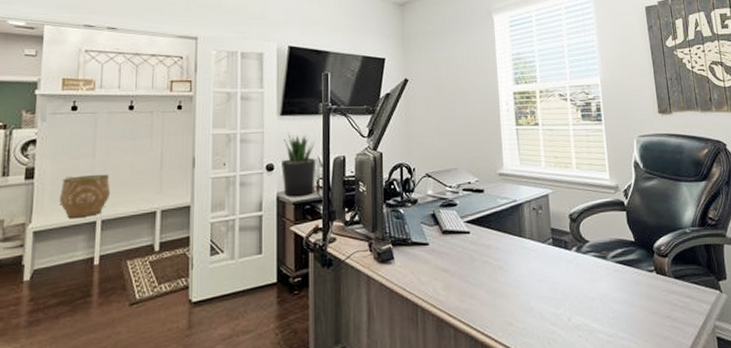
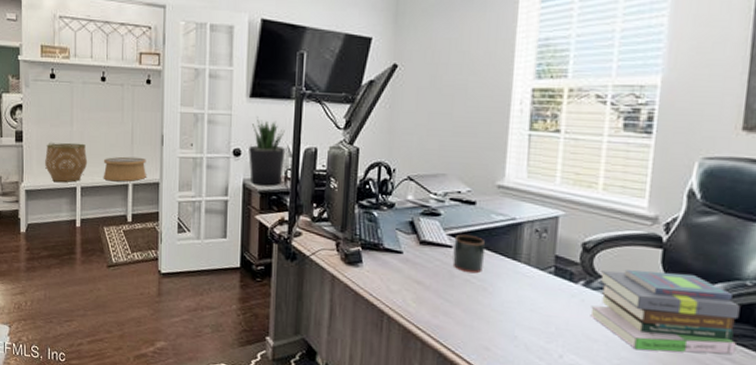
woven basket: none [127,182,177,210] -> present [103,156,146,182]
mug: none [470,220,497,255] -> present [453,235,486,273]
books: none [584,229,691,302] -> present [590,270,741,354]

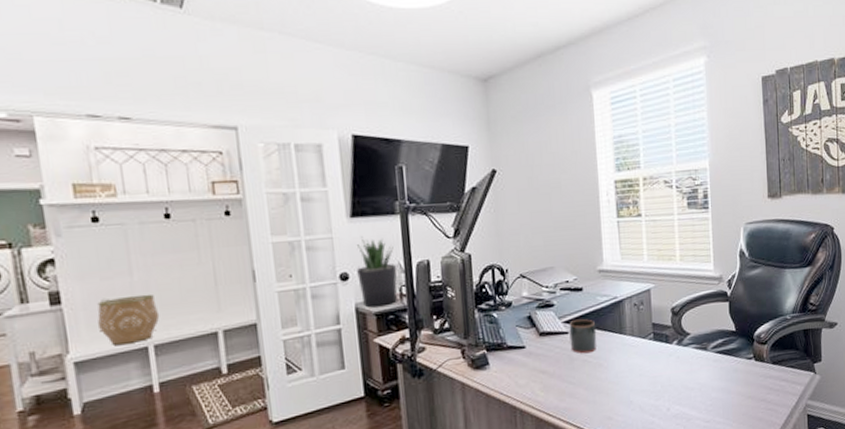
woven basket: present [103,156,146,182] -> none [180,298,239,333]
books: present [590,270,741,354] -> none [685,318,787,389]

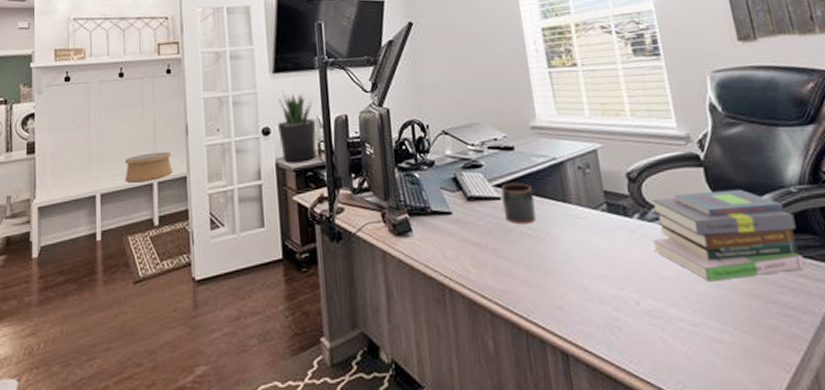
basket: present [97,294,160,345] -> none [60,145,108,192]
woven basket: none [180,298,239,333] -> present [124,151,172,183]
books: none [685,318,787,389] -> present [652,188,806,282]

